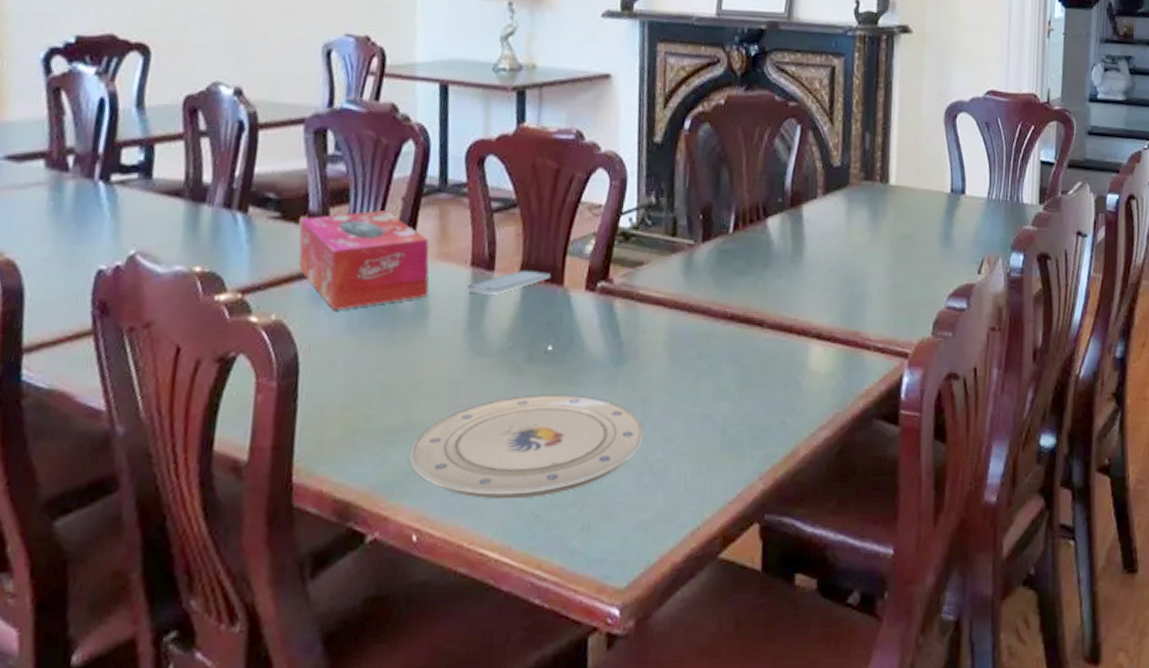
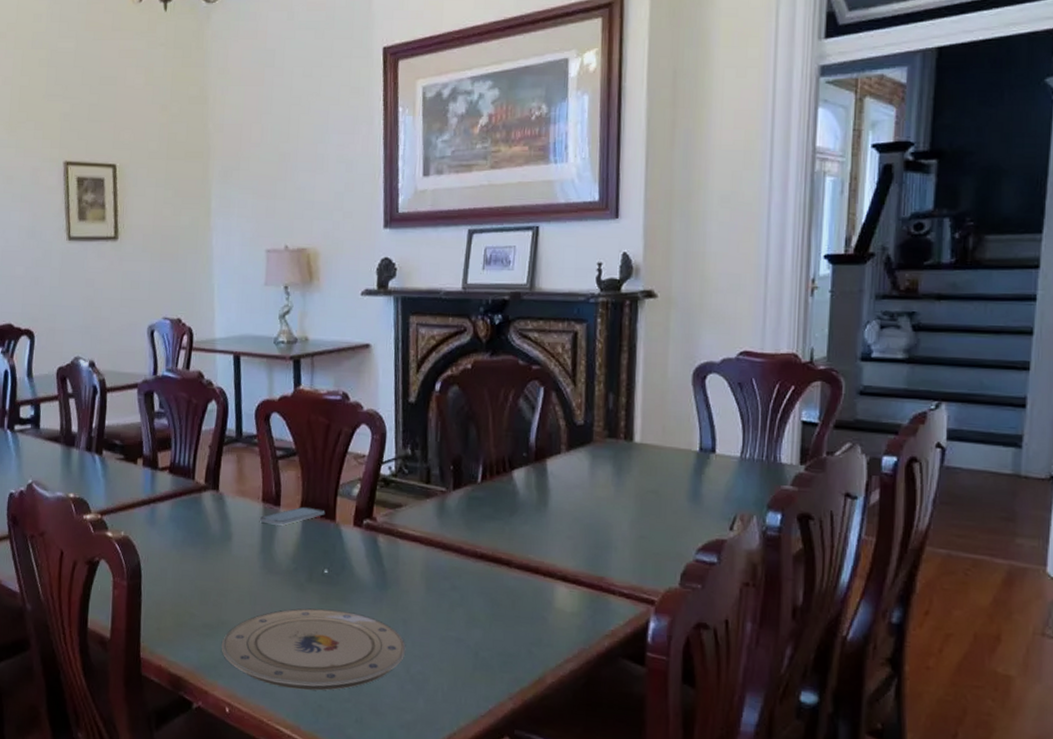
tissue box: present [299,210,429,311] -> none [137,455,231,531]

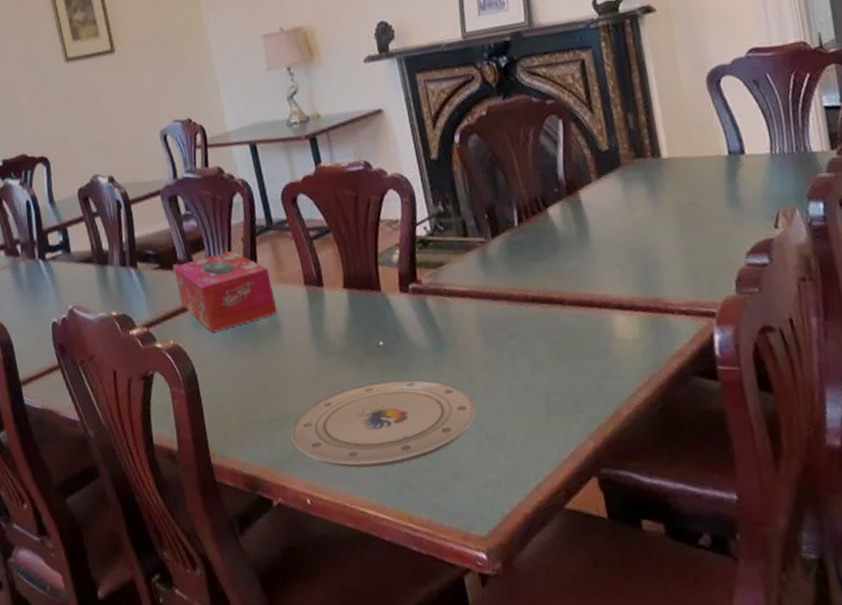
tissue box: none [137,455,231,531] -> present [173,251,278,333]
smartphone: present [259,506,326,526] -> none [304,282,370,306]

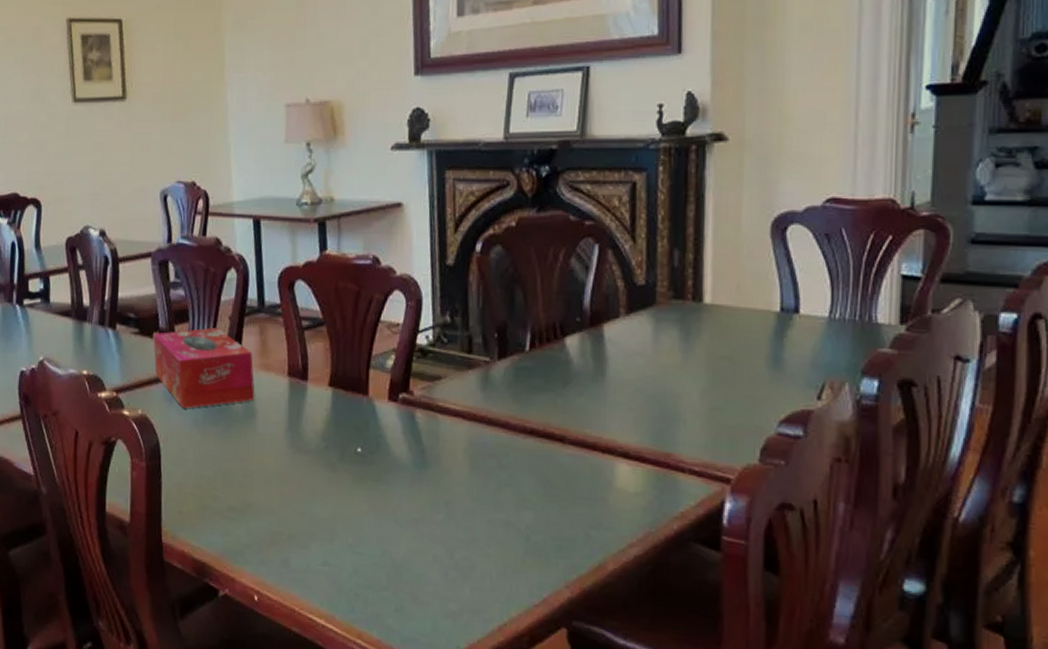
plate: present [290,379,477,469] -> none [247,489,449,578]

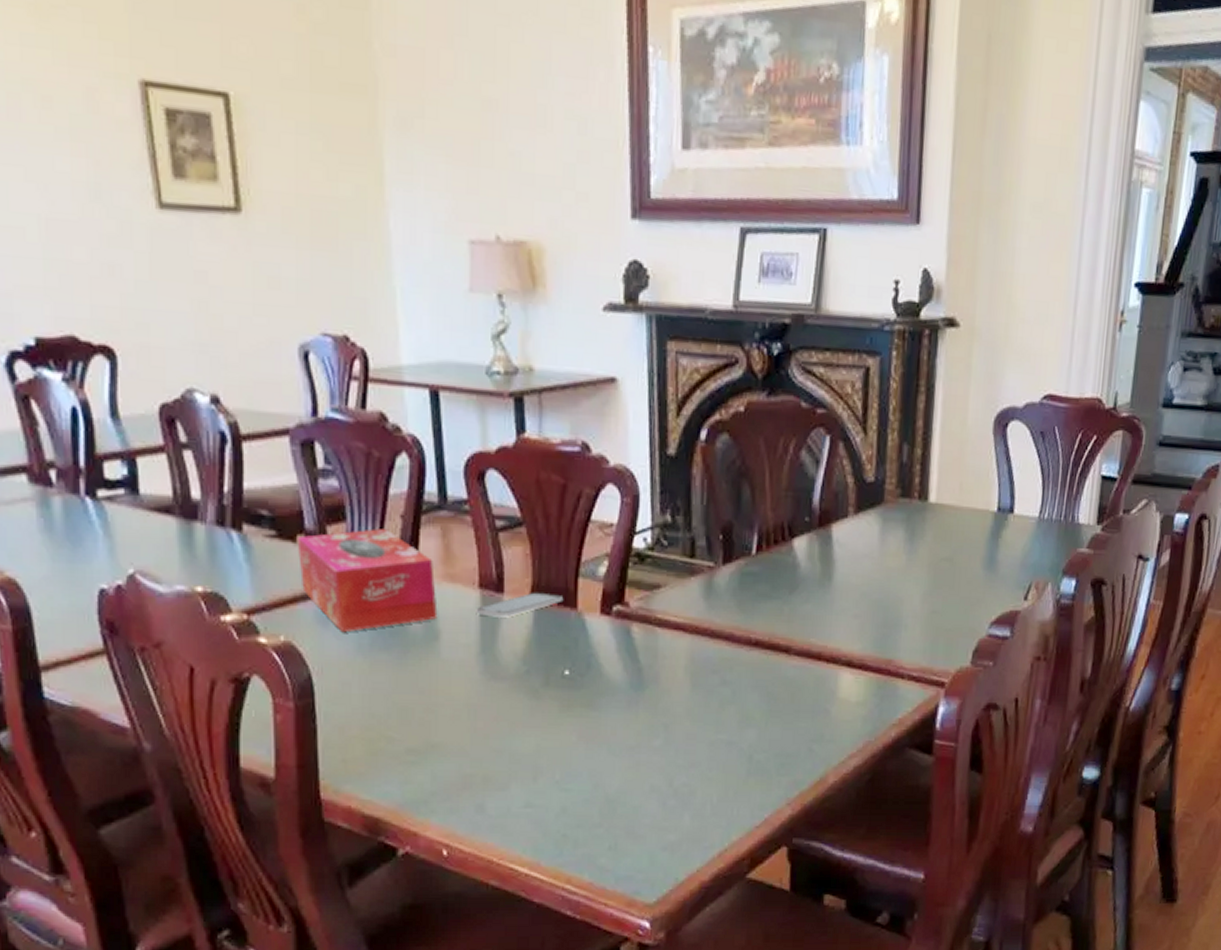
smartphone: none [285,380,357,401] -> present [476,592,564,618]

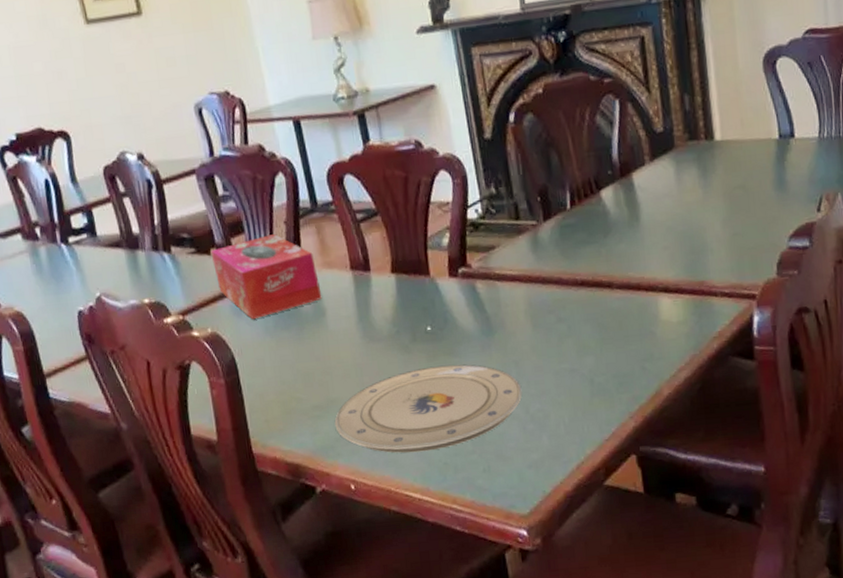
plate: none [432,718,668,819] -> present [334,364,522,453]
smartphone: present [476,592,564,618] -> none [350,266,418,292]

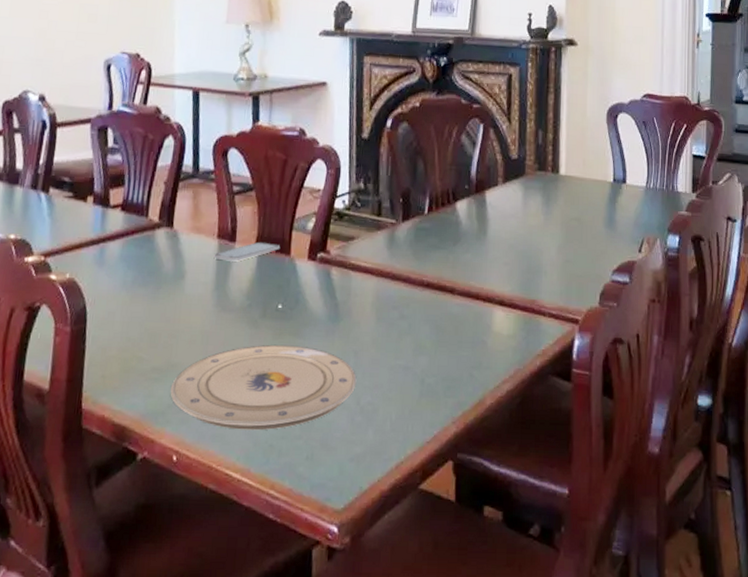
tissue box: present [210,234,322,320] -> none [87,192,185,272]
smartphone: none [350,266,418,292] -> present [214,241,281,262]

